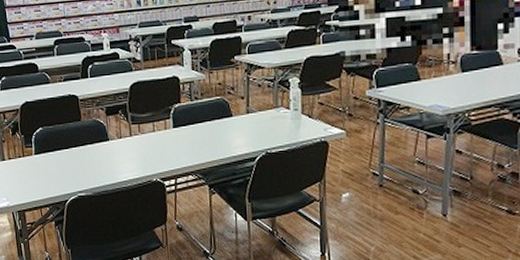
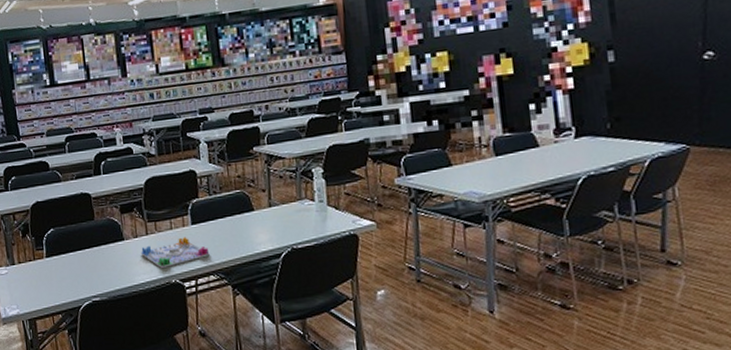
board game: none [124,139,189,167] -> present [140,237,210,268]

